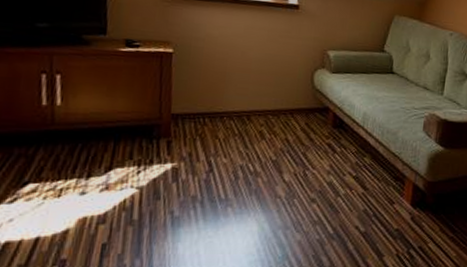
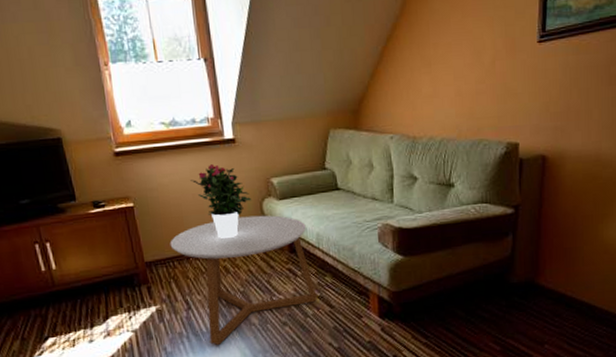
coffee table: none [204,83,354,215] -> present [170,215,317,345]
potted flower: none [243,24,303,103] -> present [190,163,251,239]

